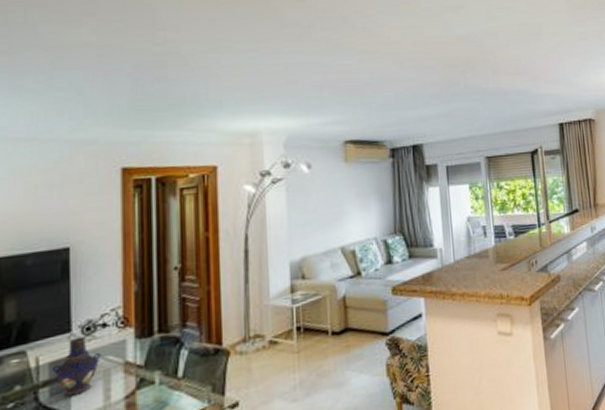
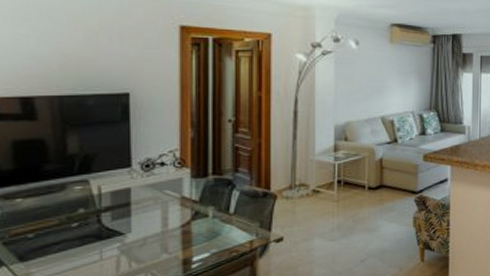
vase: present [51,336,101,397] -> none [113,172,160,221]

